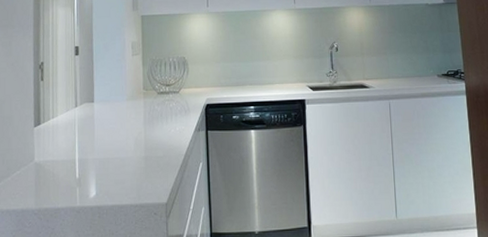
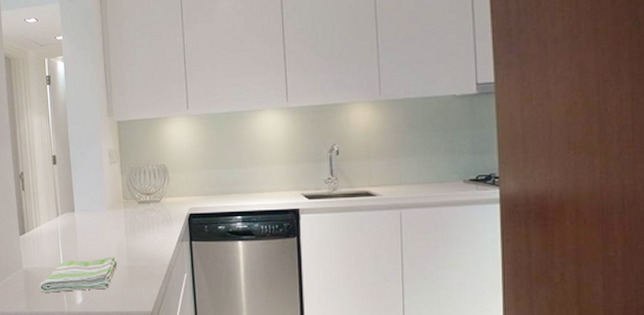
dish towel: none [50,147,134,187] -> present [38,256,117,293]

